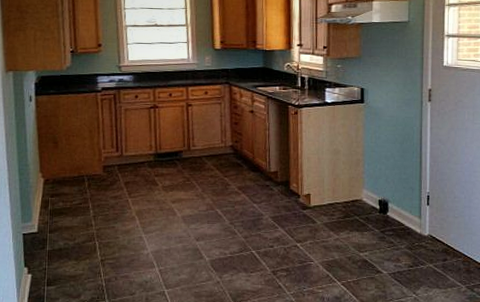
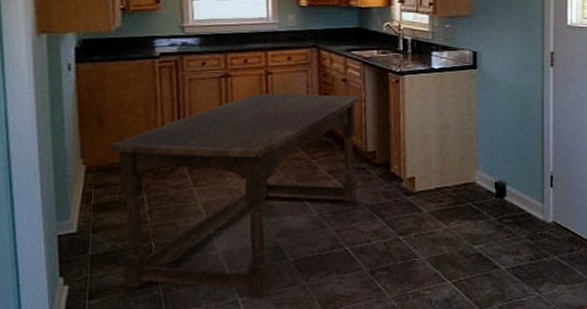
dining table: none [63,121,264,290] -> present [110,93,359,298]

